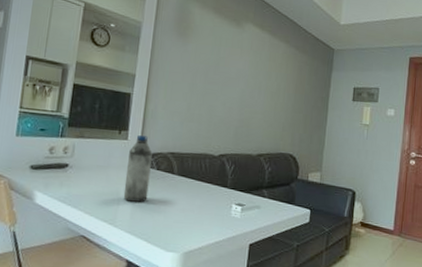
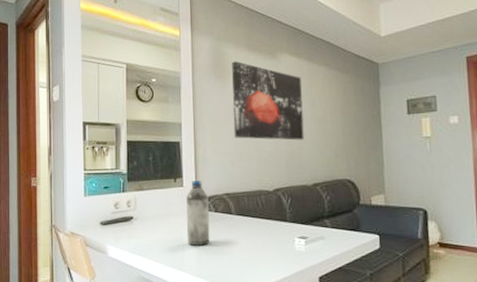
wall art: none [188,21,261,111] -> present [232,61,304,141]

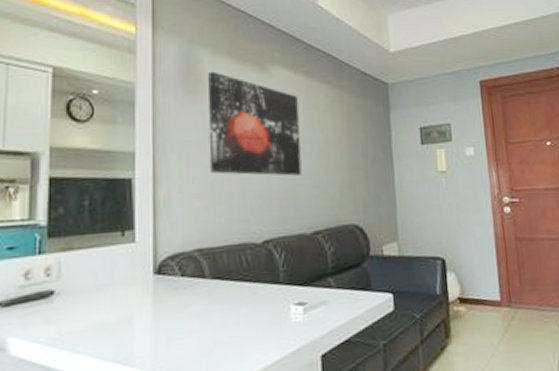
water bottle: present [186,181,210,246] -> none [138,233,173,328]

